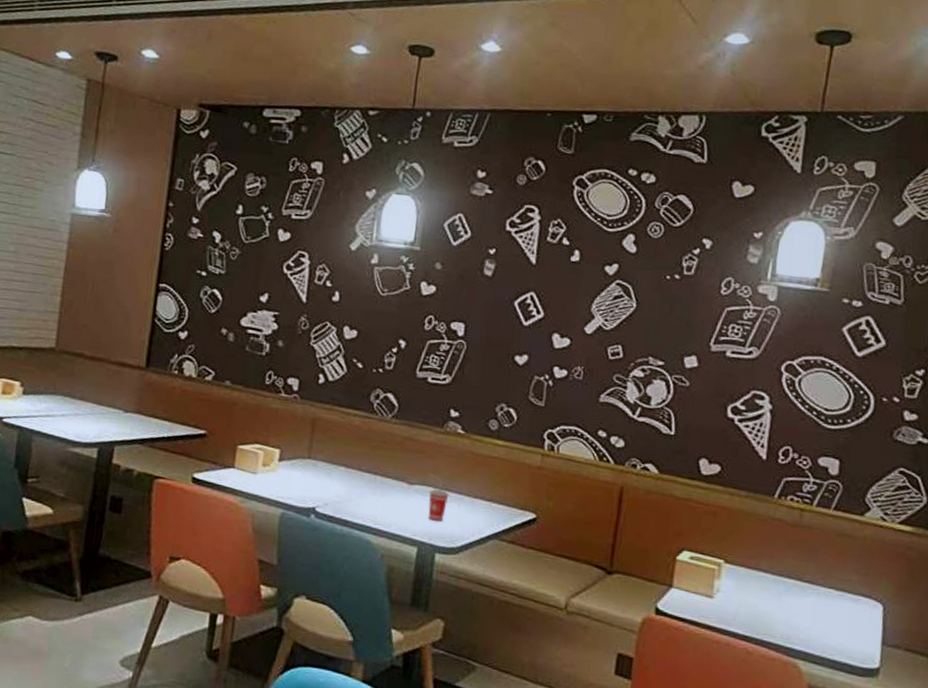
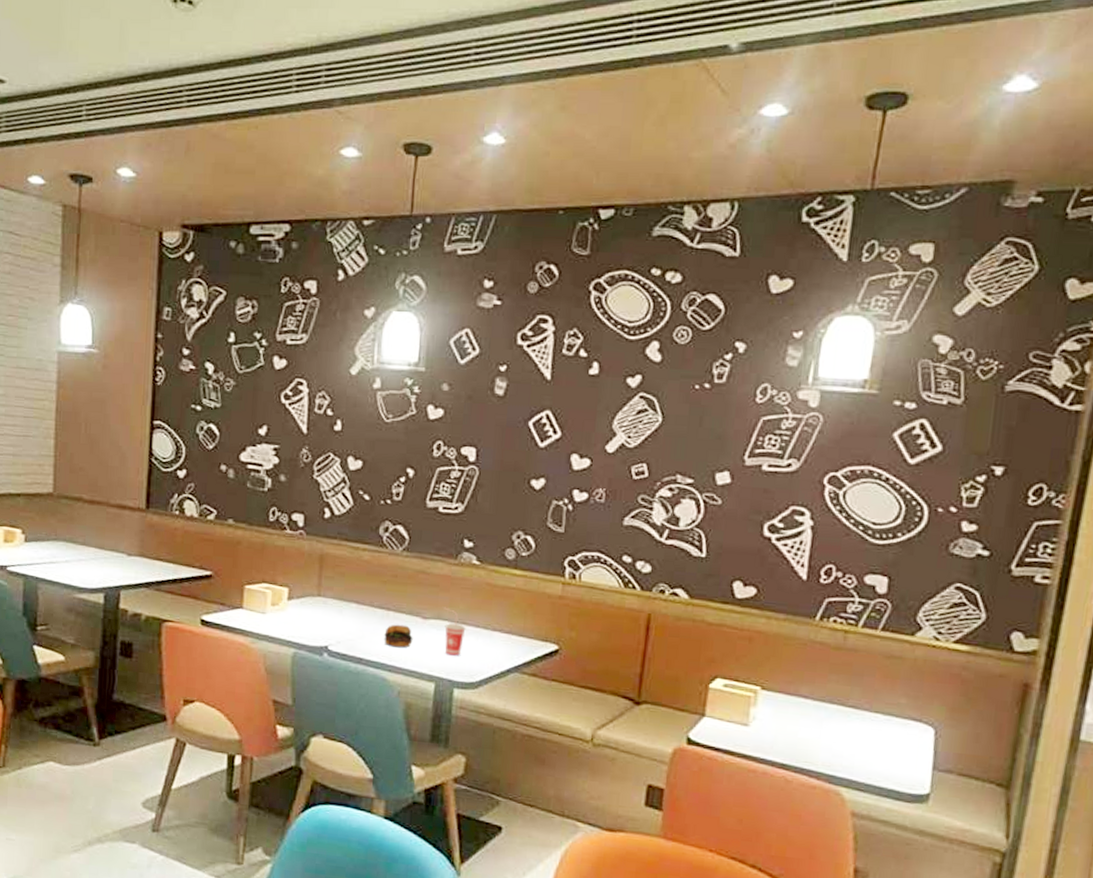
hamburger: none [370,488,398,512] -> present [384,624,413,648]

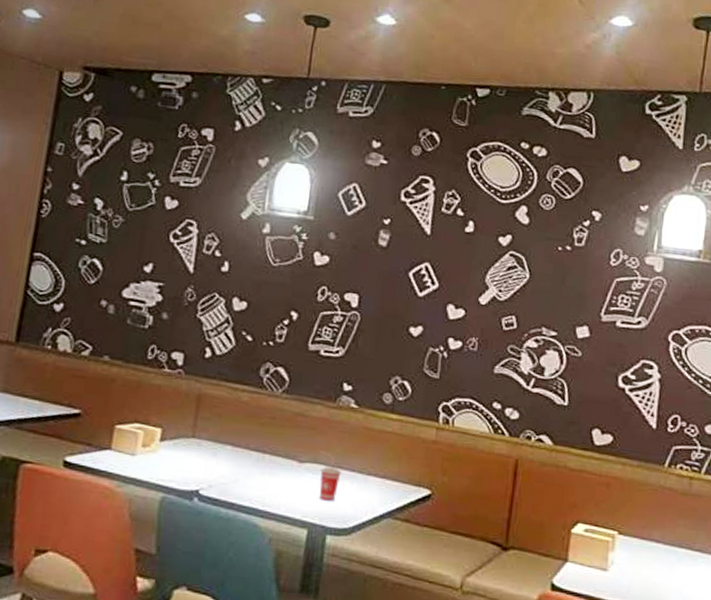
hamburger: present [384,624,413,648] -> none [258,467,288,493]

